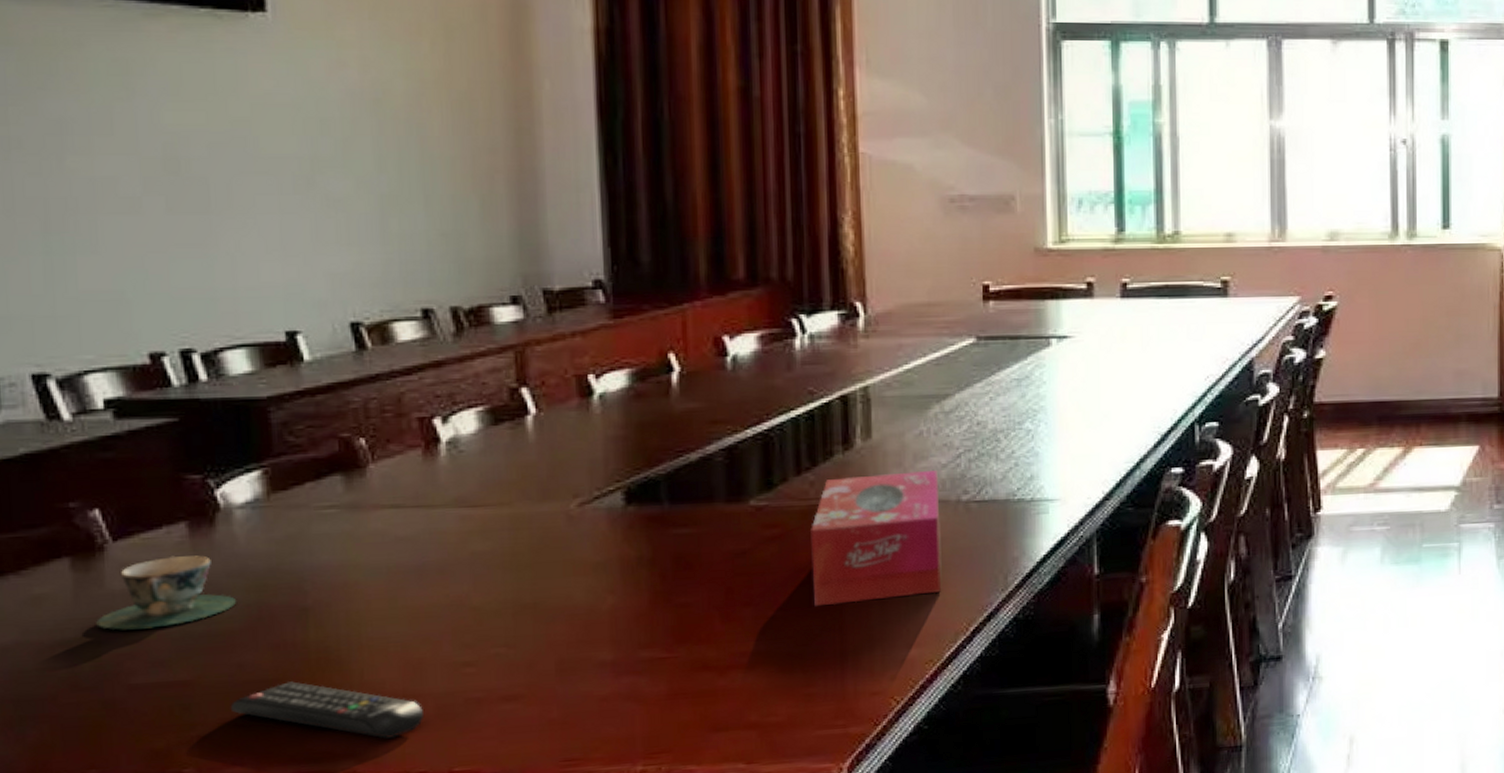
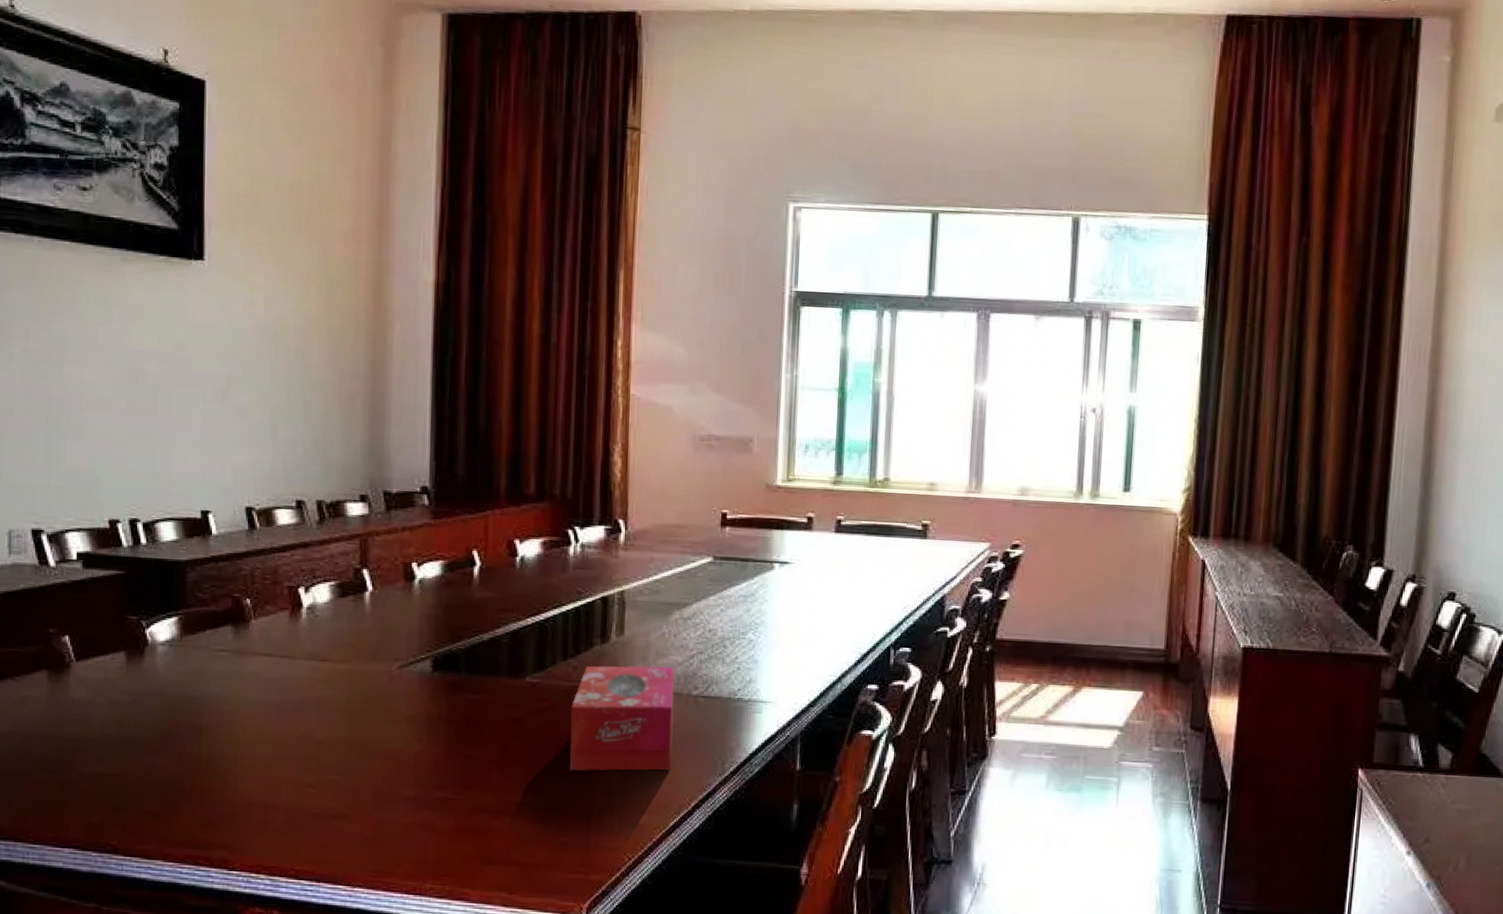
teacup: present [96,555,237,630] -> none [61,676,155,731]
remote control: present [230,681,425,739] -> none [145,783,277,837]

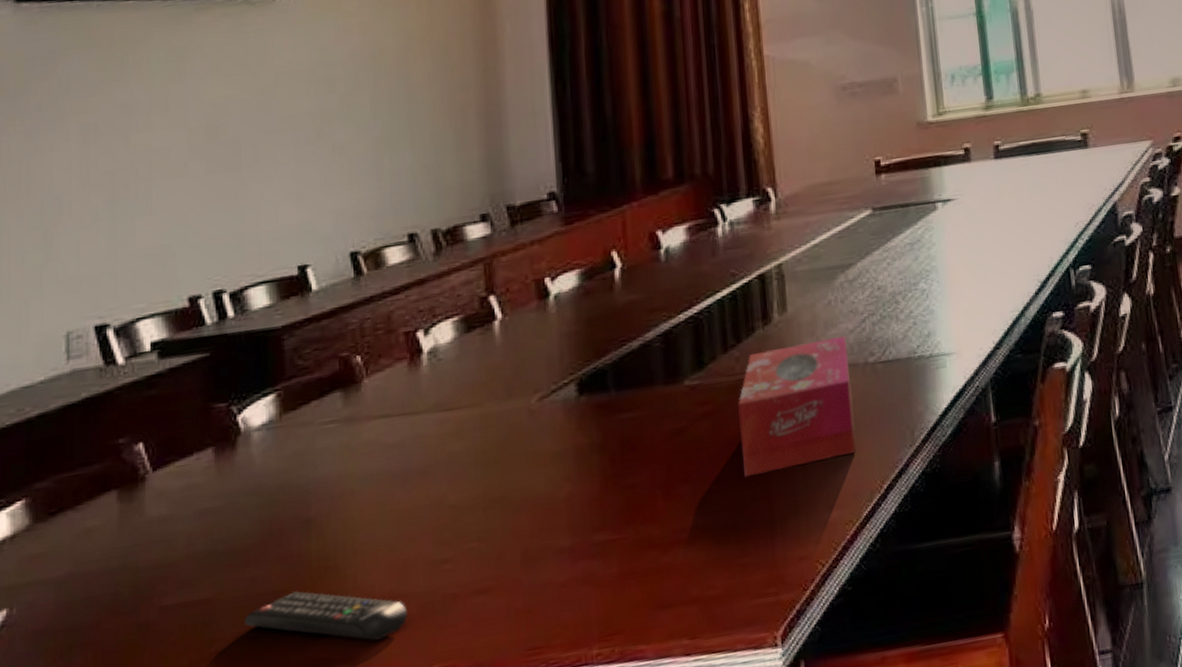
remote control: none [145,783,277,837] -> present [244,591,408,641]

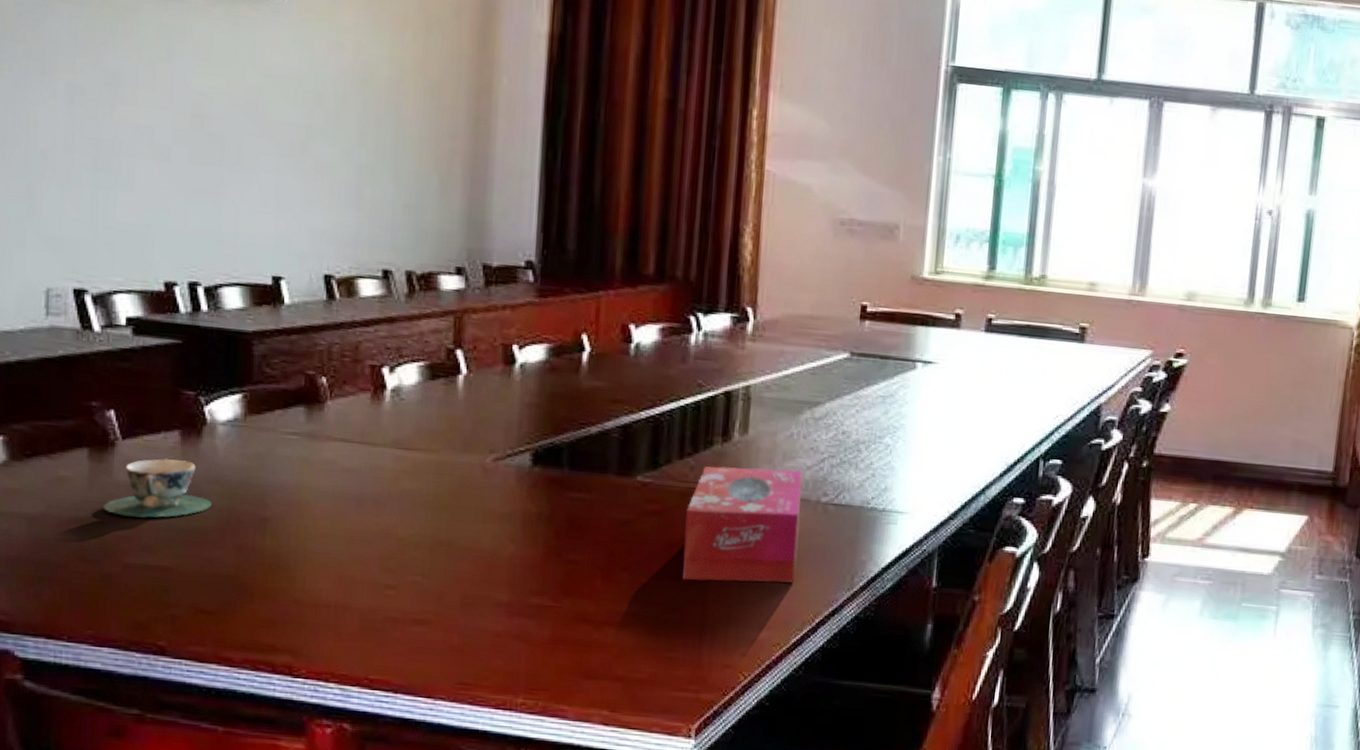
teacup: none [136,477,253,555] -> present [103,458,213,518]
remote control: present [244,591,408,641] -> none [198,580,351,641]

